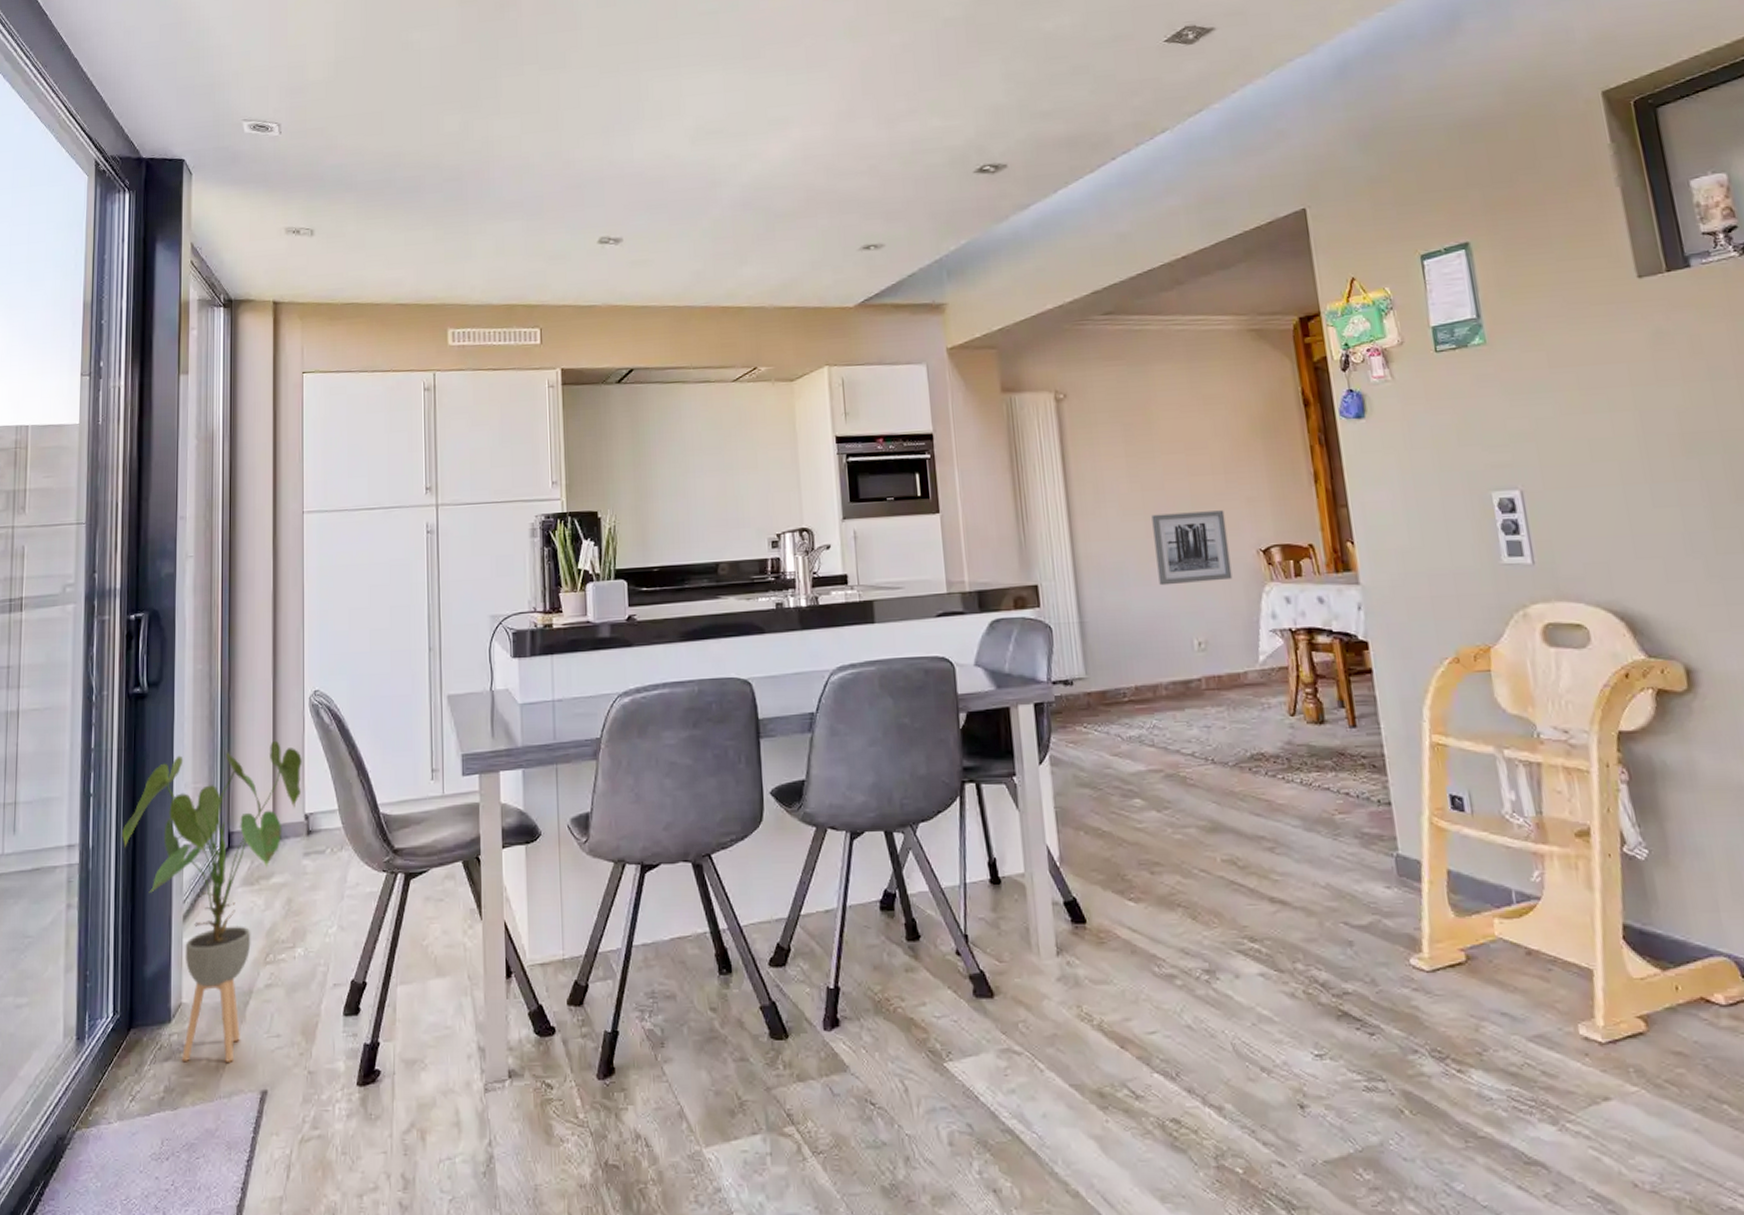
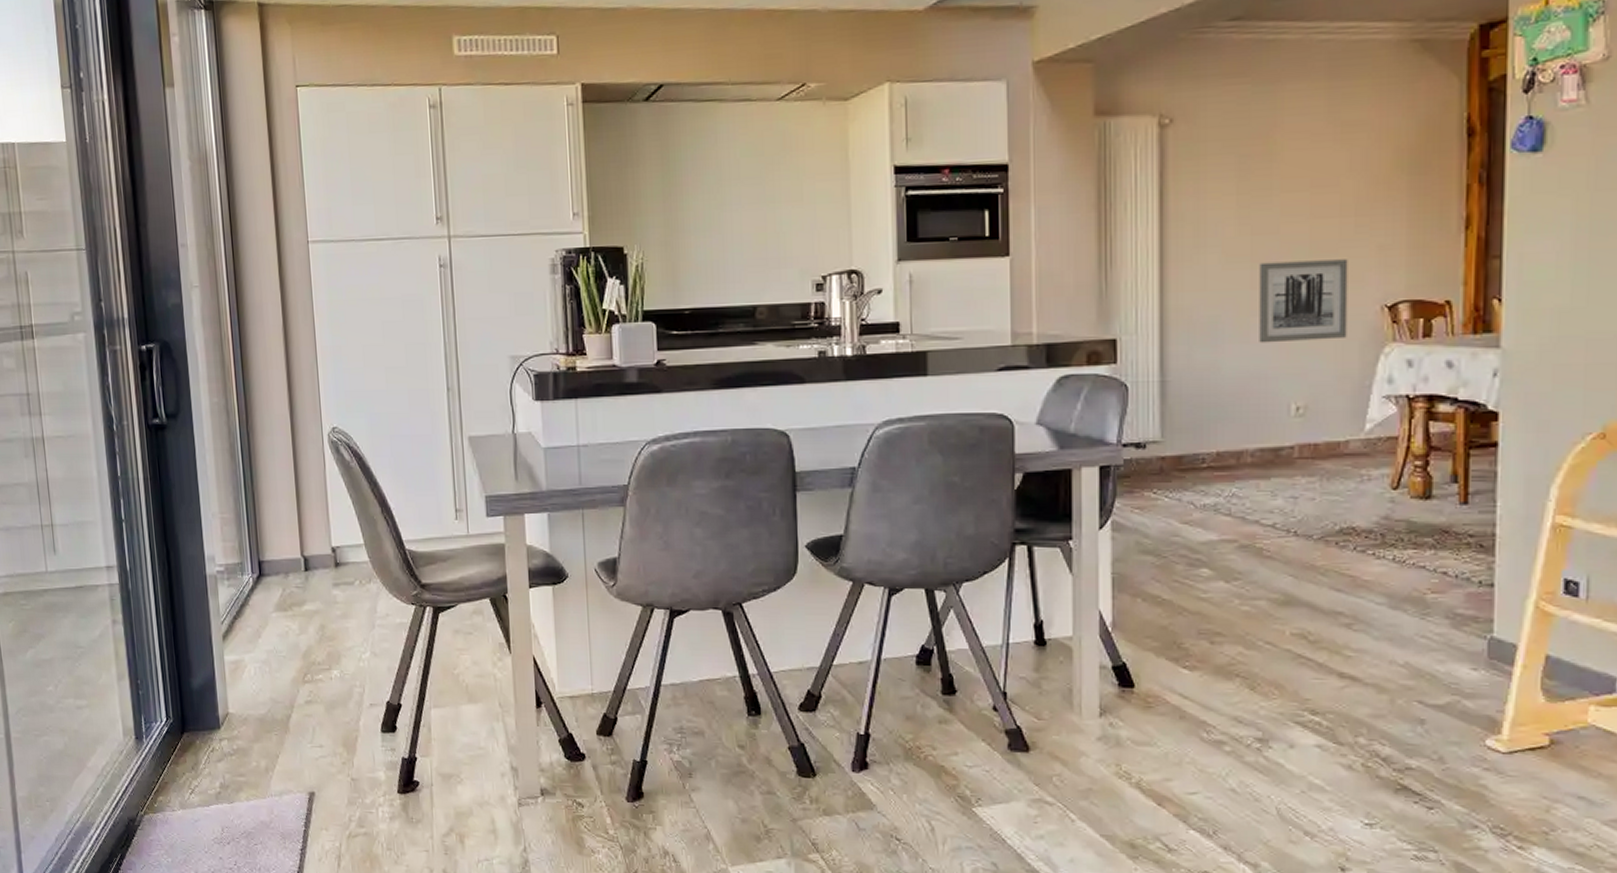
house plant: present [122,740,302,1062] -> none [156,475,326,766]

